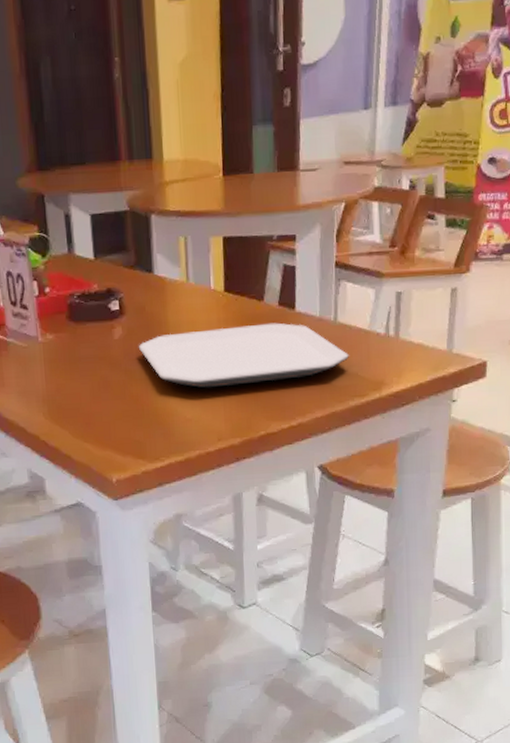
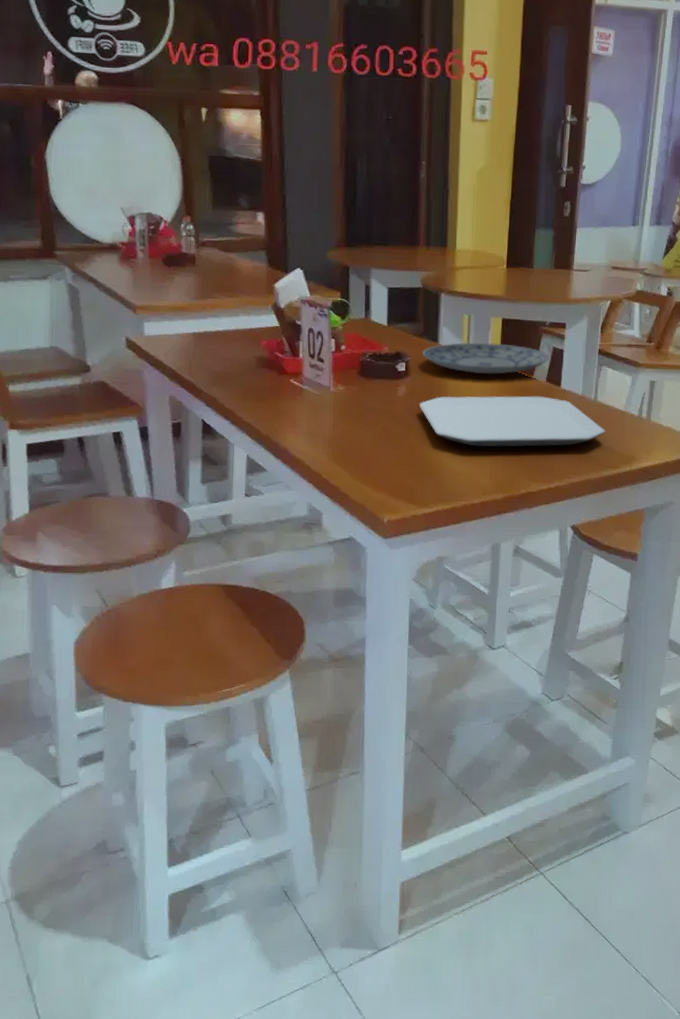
plate: none [136,266,281,305] -> present [422,342,550,375]

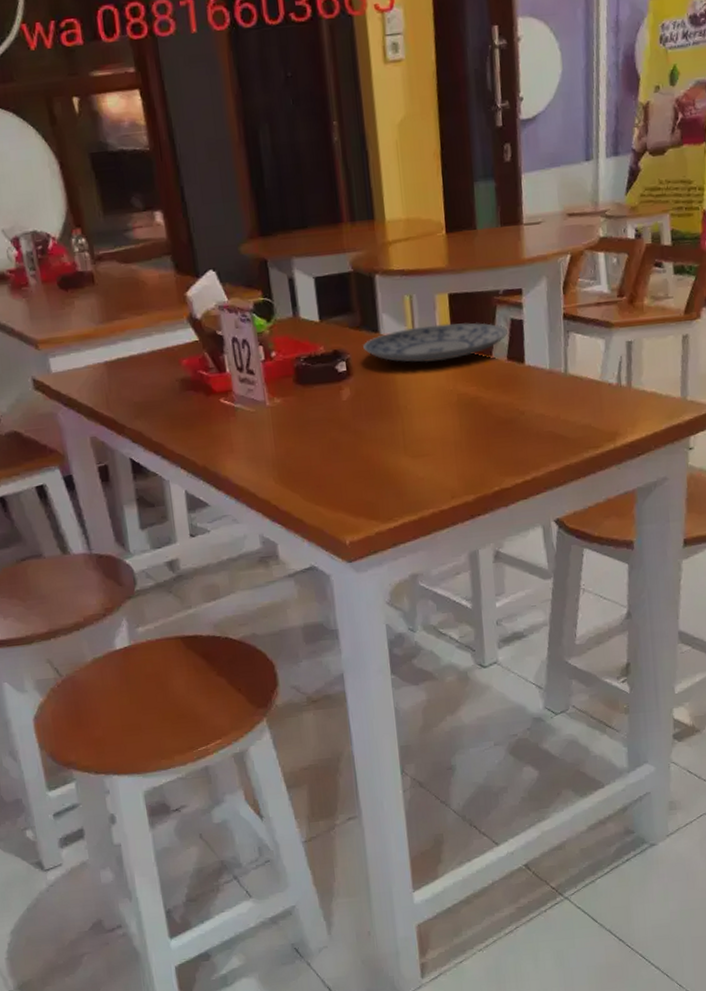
plate: present [418,396,605,447] -> none [367,377,581,446]

